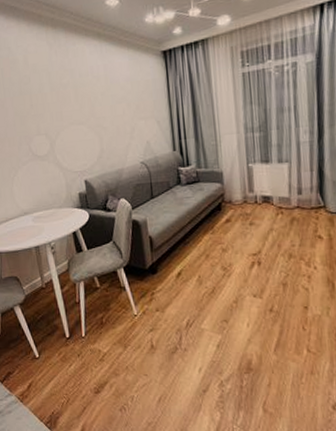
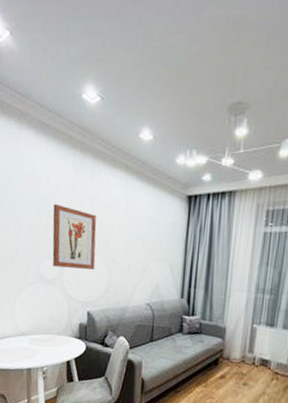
wall art: none [34,81,85,142] -> present [52,203,97,271]

